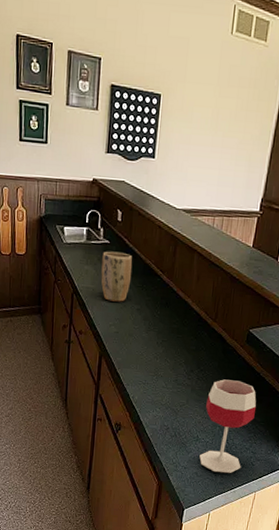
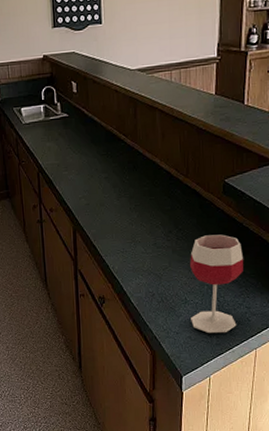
plant pot: present [101,251,133,302] -> none [63,123,95,174]

